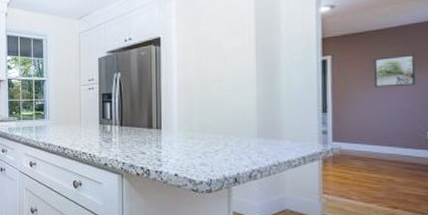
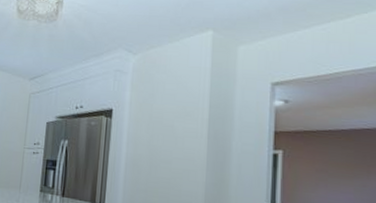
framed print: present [374,54,416,88] -> none [325,159,365,192]

